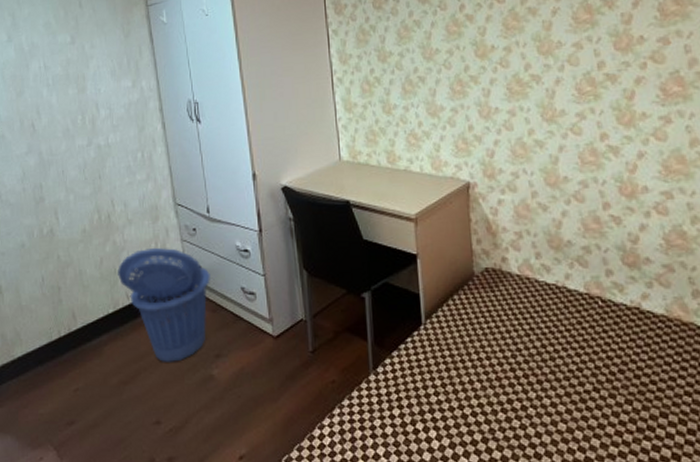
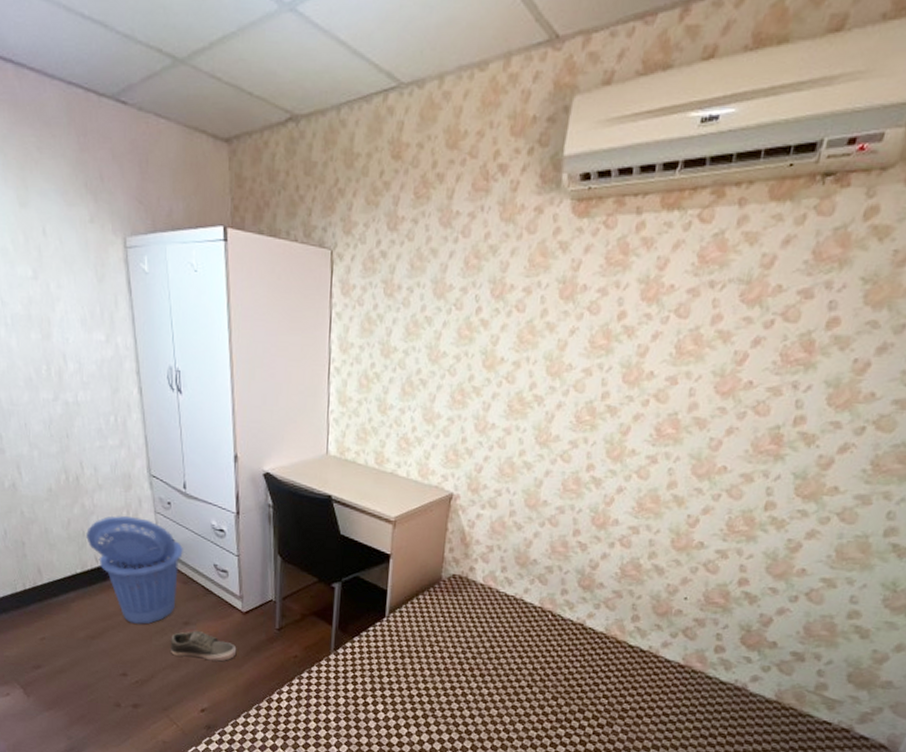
shoe: none [202,362,272,397] -> present [170,630,237,662]

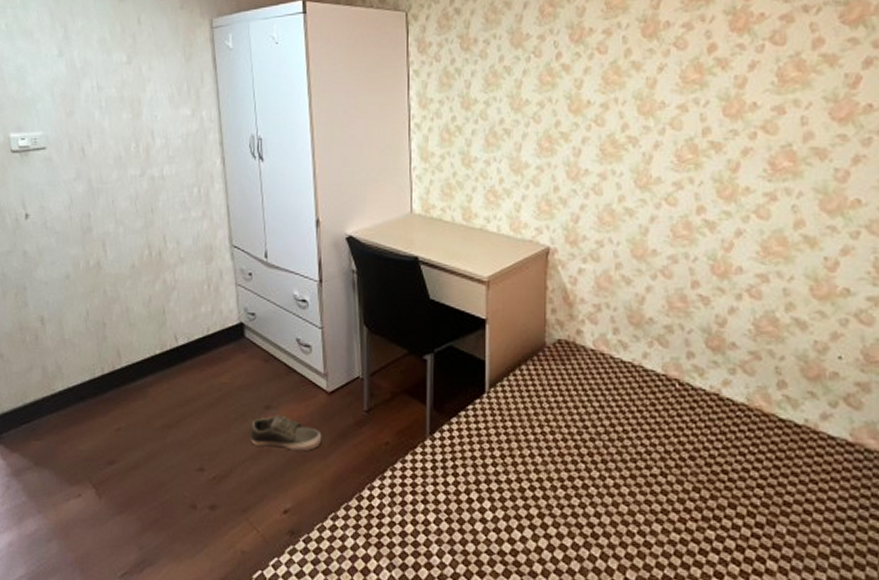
laundry basket: present [86,515,183,624] -> none [167,289,264,410]

